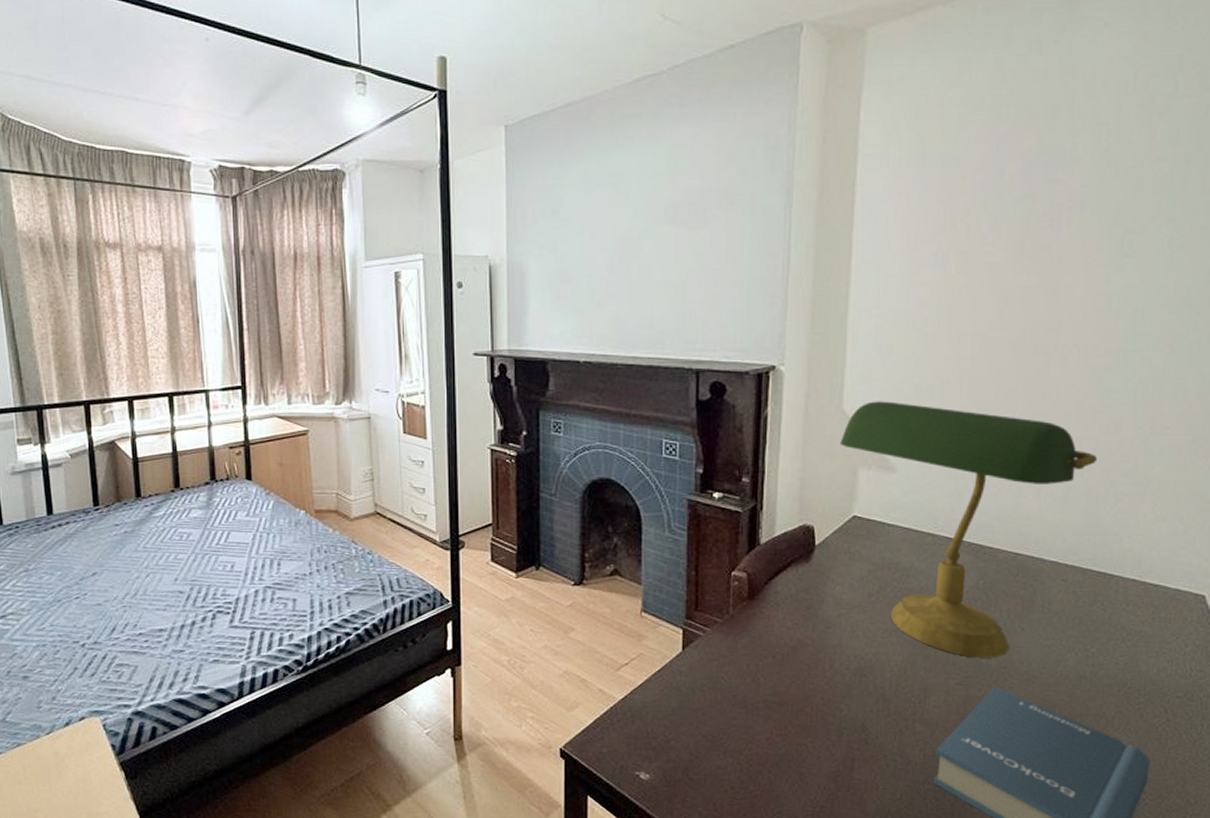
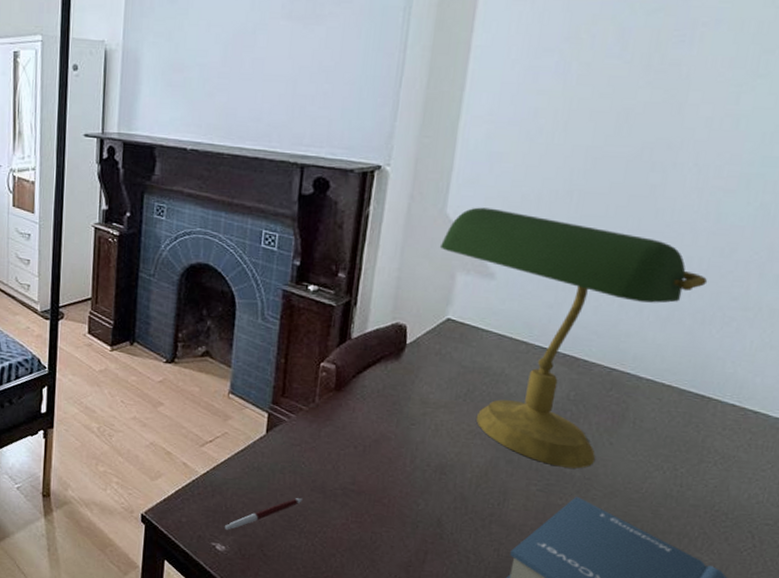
pen: none [646,716,725,757] -> present [224,498,303,530]

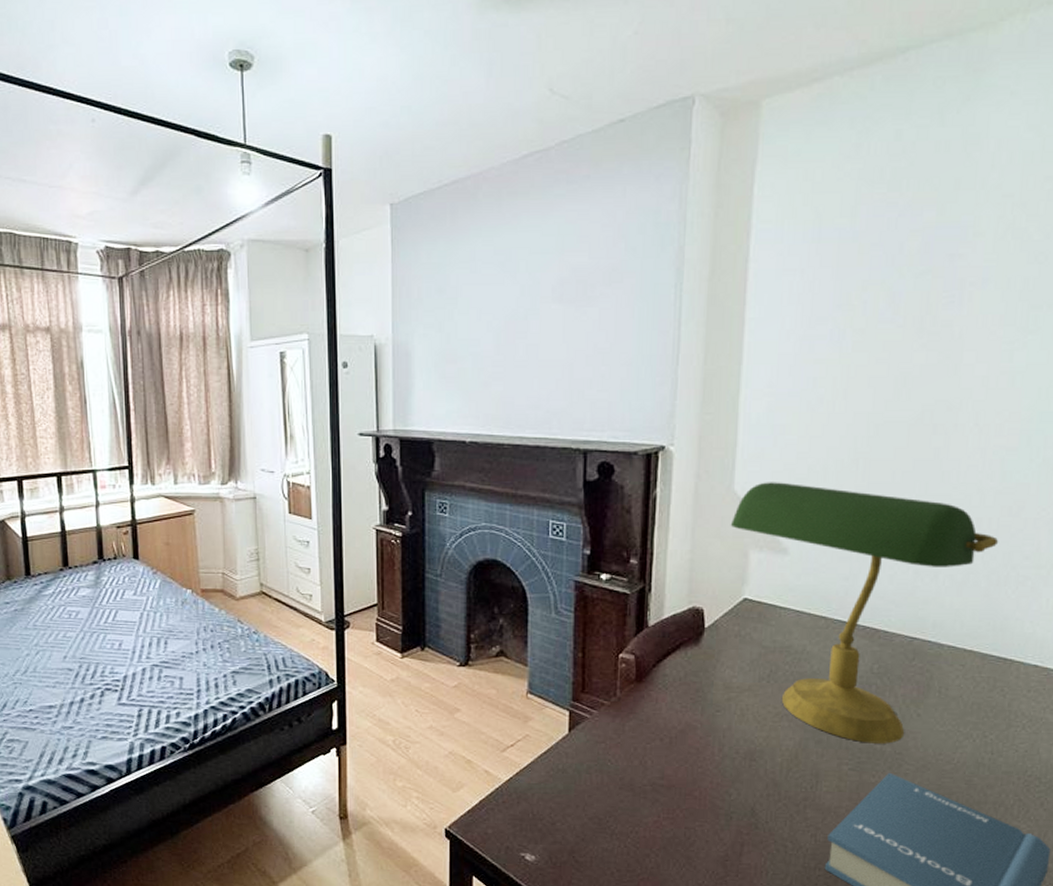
pen: present [224,498,303,530] -> none [532,798,611,838]

